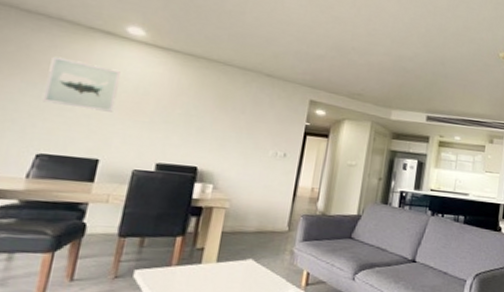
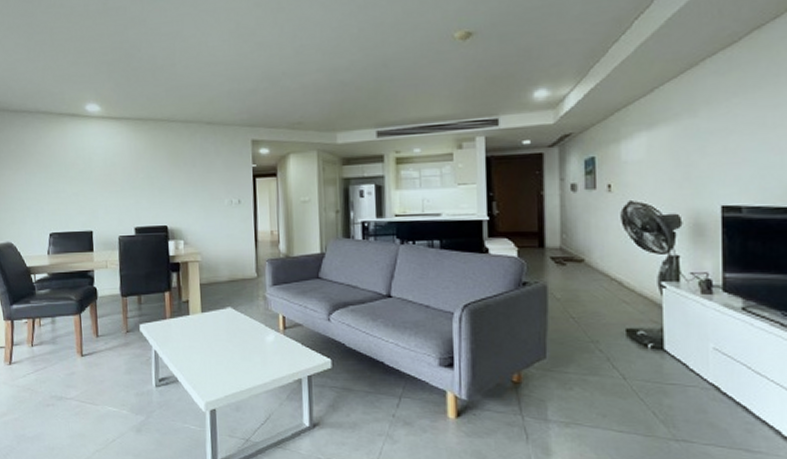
wall art: present [41,56,122,112] -> none [40,146,93,189]

